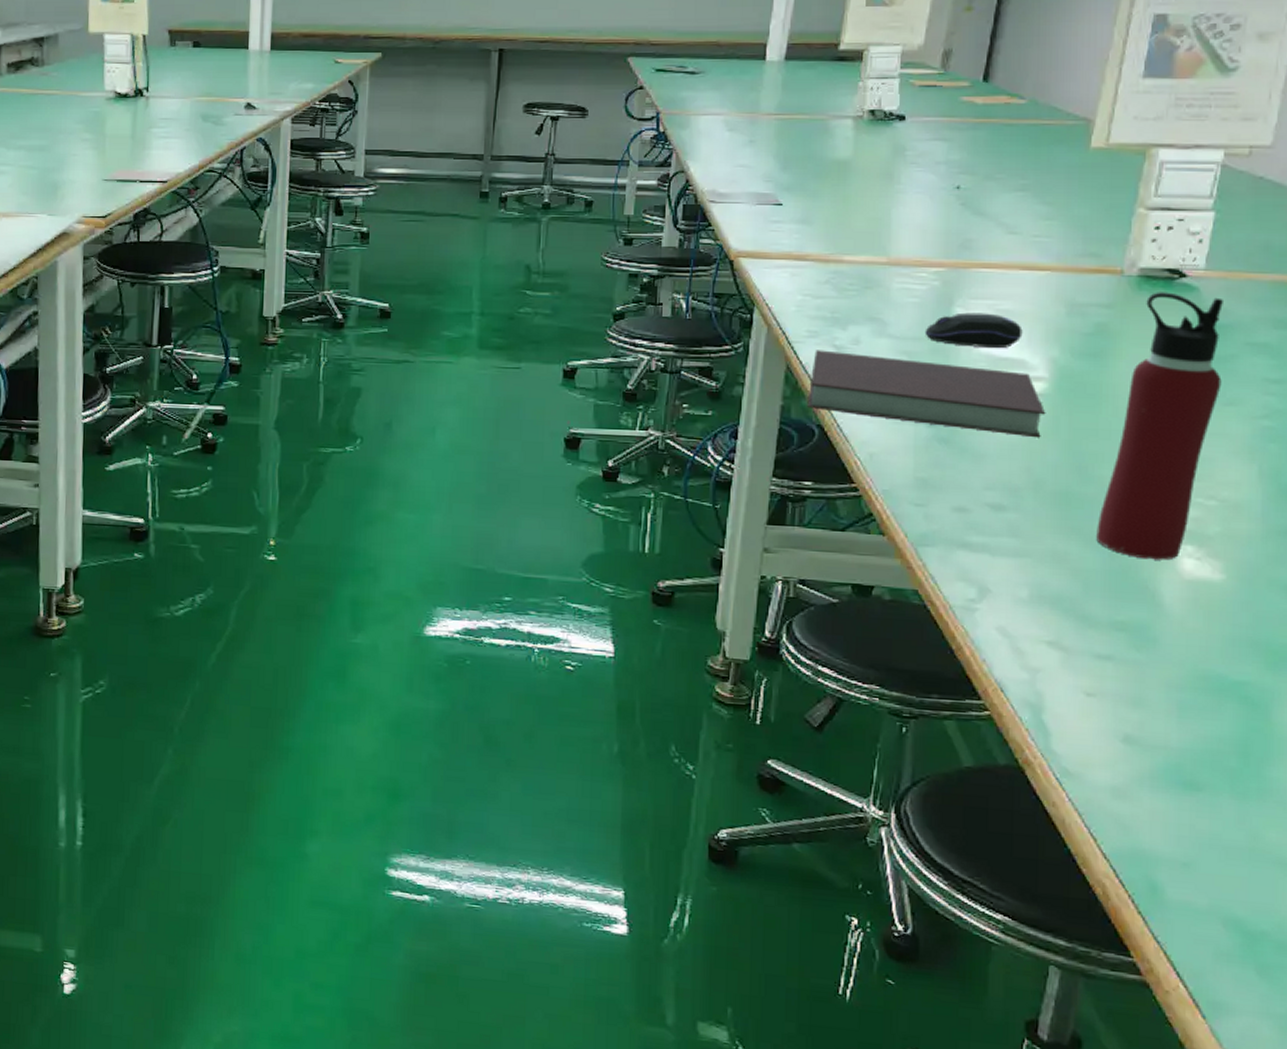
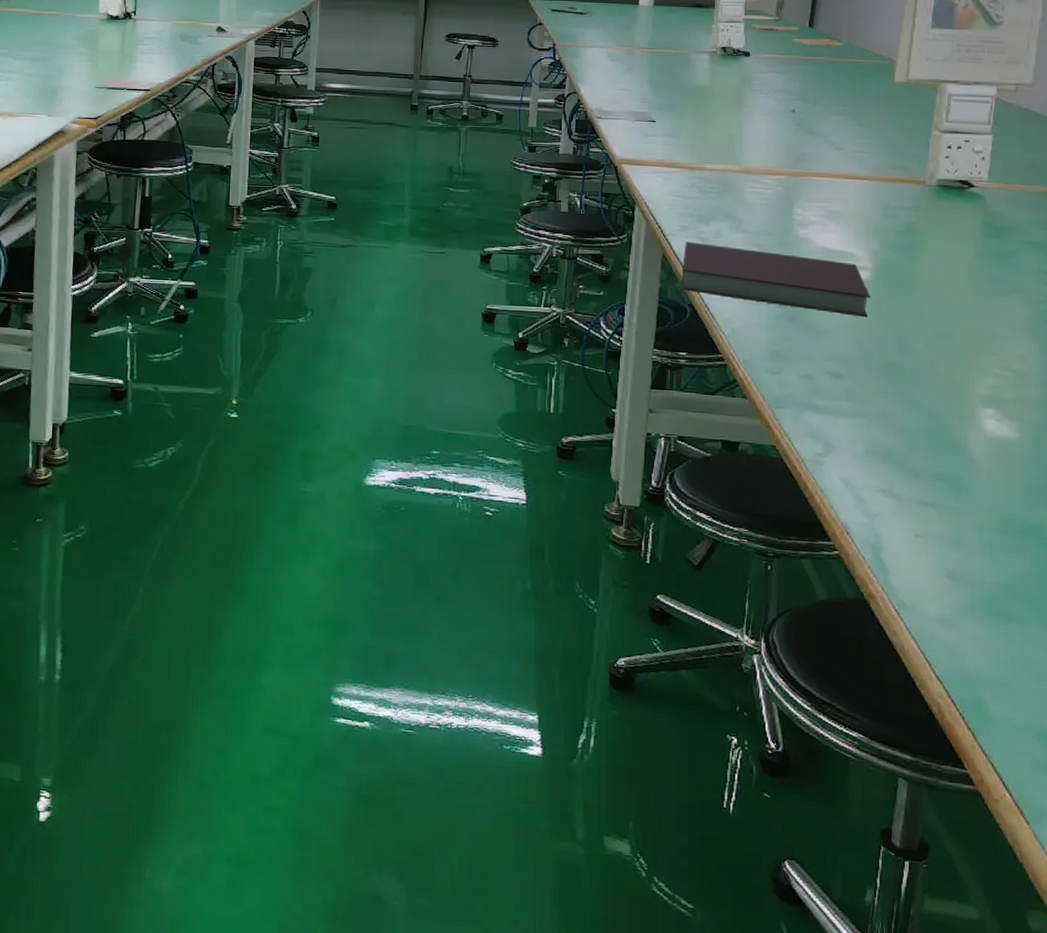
computer mouse: present [924,312,1023,349] -> none [772,212,849,243]
water bottle: present [1096,292,1225,560] -> none [916,199,1007,421]

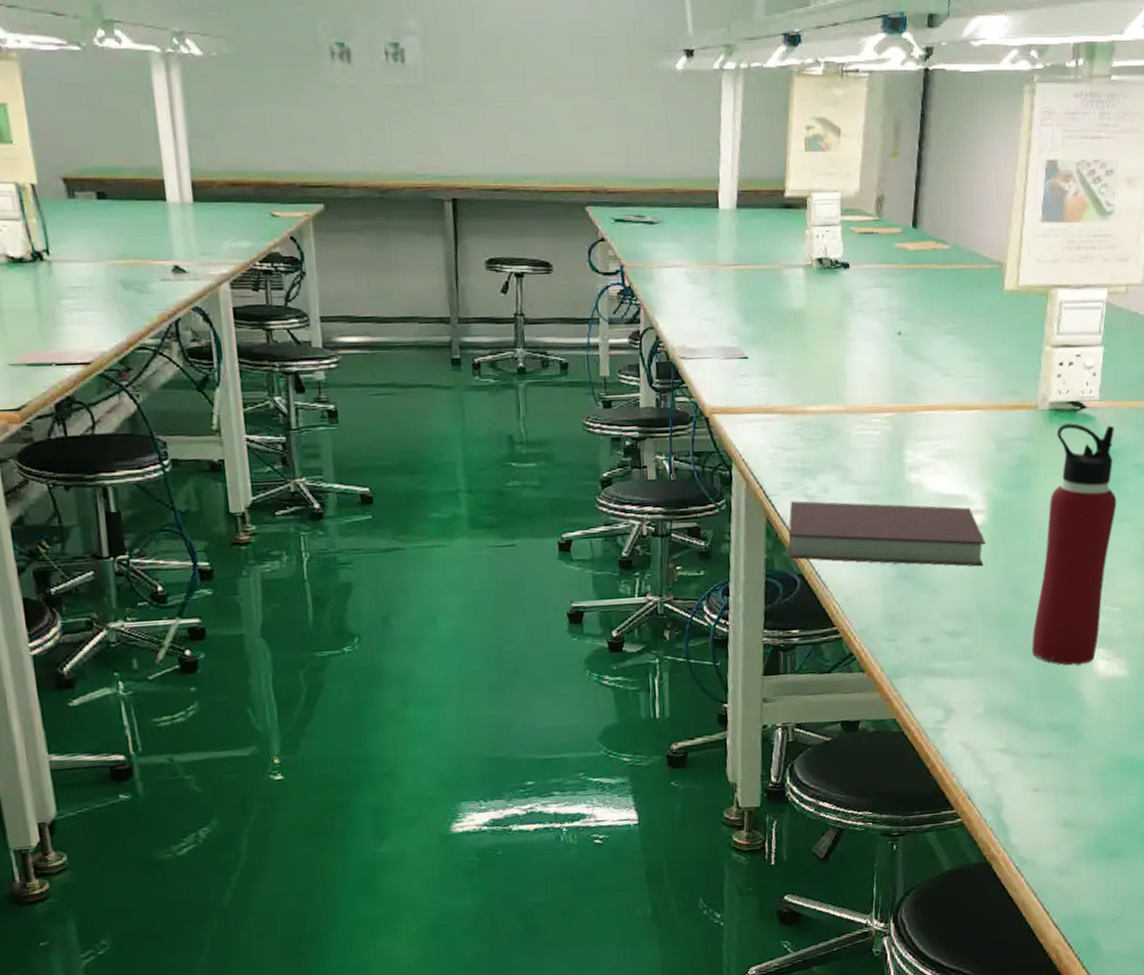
water bottle: none [916,199,1007,421] -> present [1032,423,1117,665]

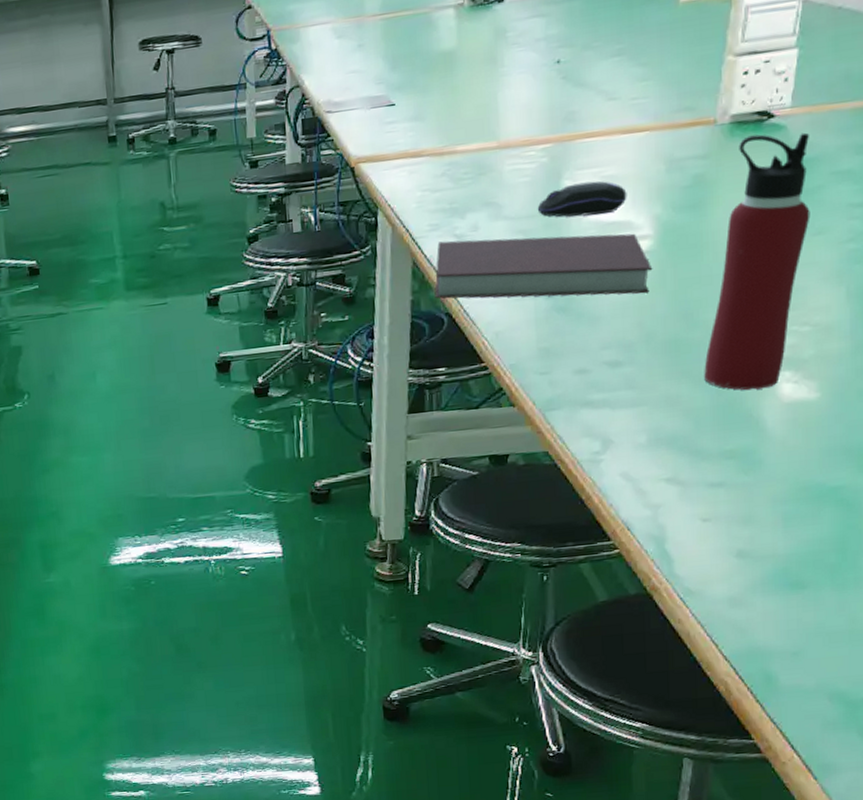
computer mouse: none [882,453,963,487] -> present [537,181,627,217]

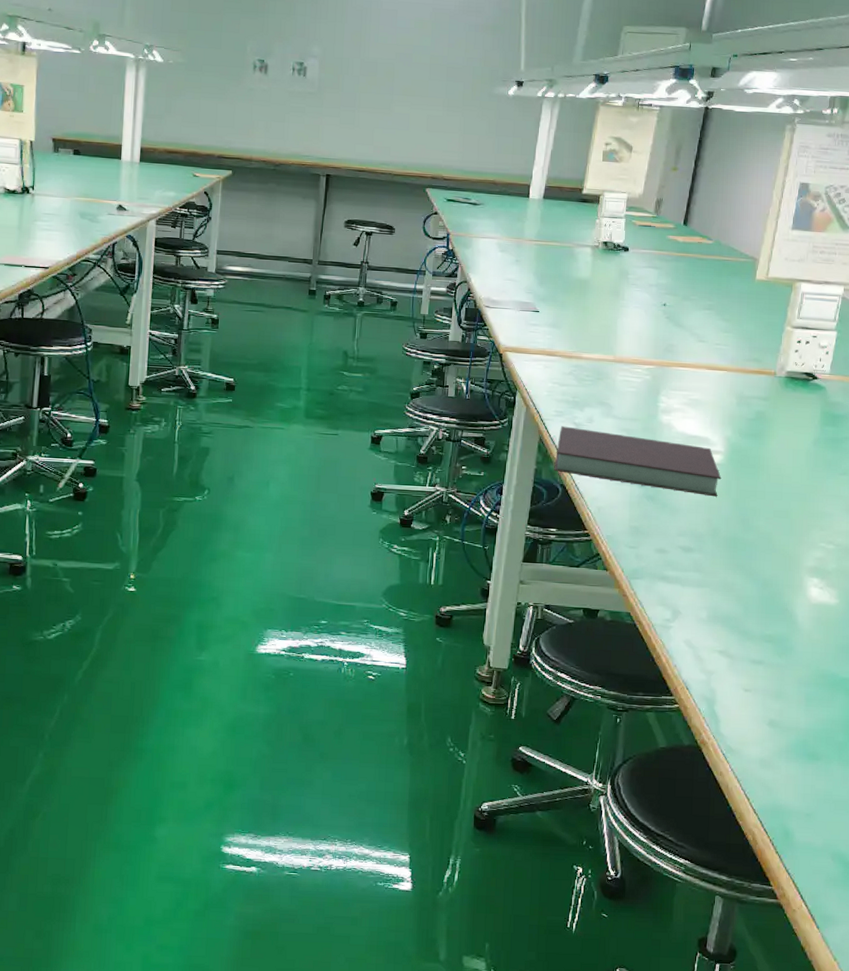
computer mouse: present [537,181,627,217] -> none [639,400,707,429]
water bottle: present [704,132,810,391] -> none [754,389,842,589]

